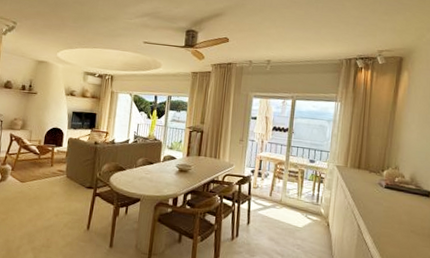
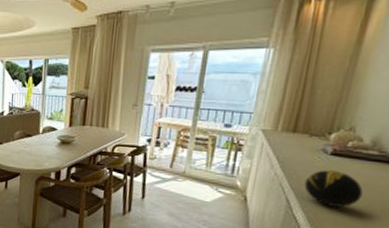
decorative orb: none [369,200,409,232] -> present [304,170,364,208]

